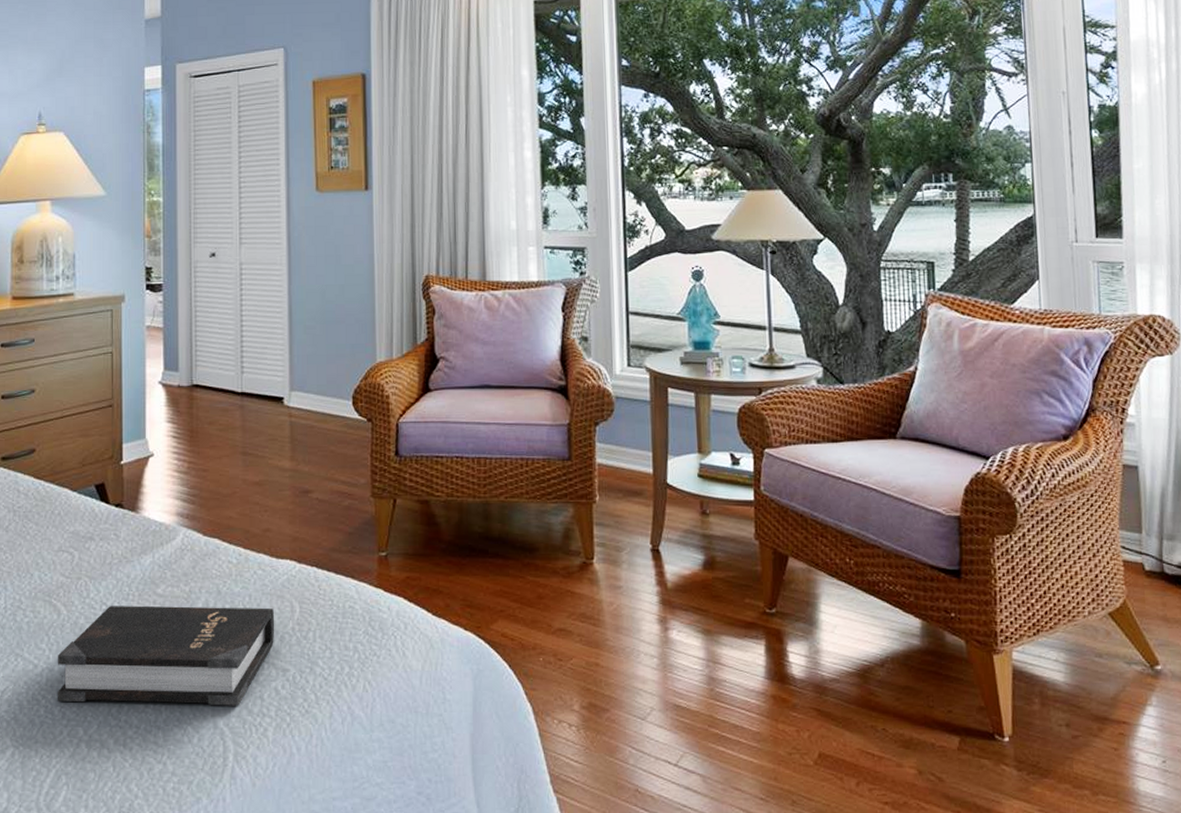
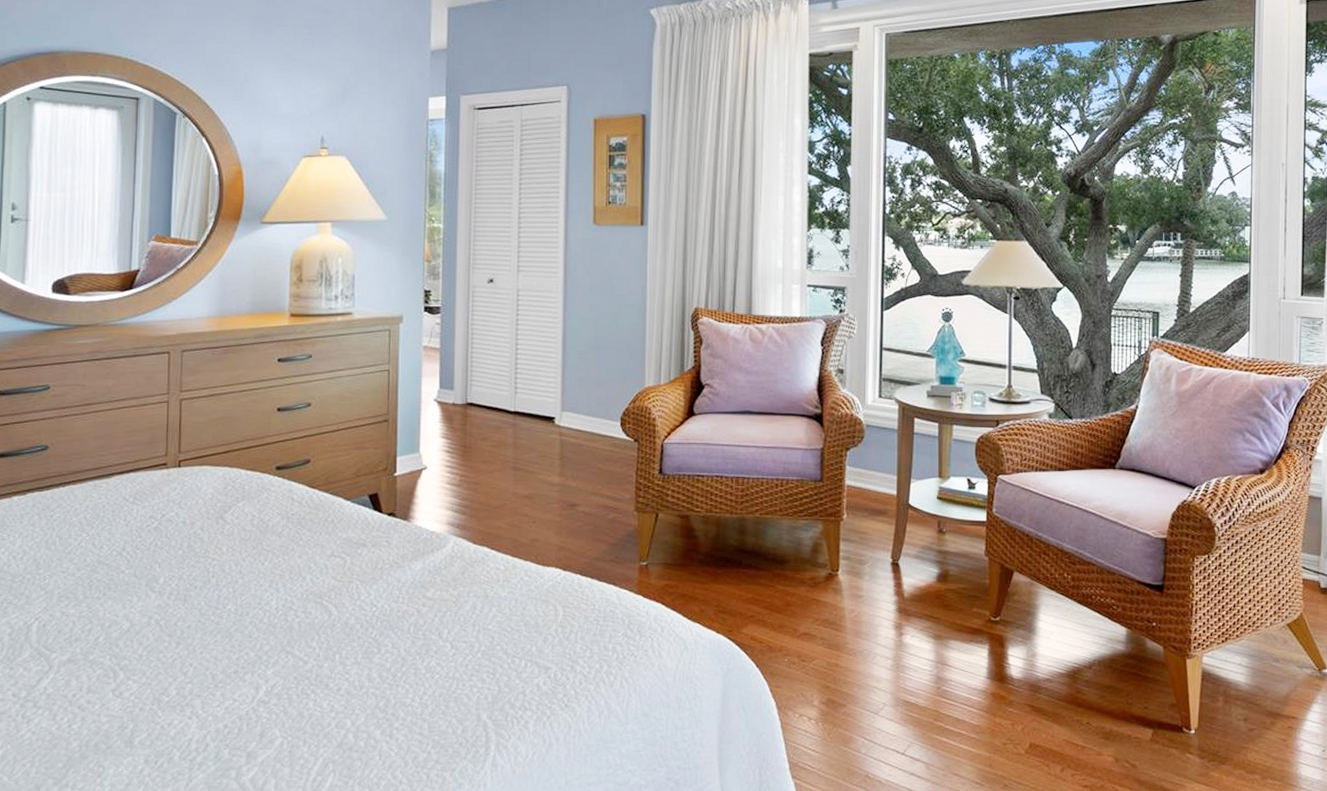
hardback book: present [57,605,275,706] -> none [326,608,539,701]

